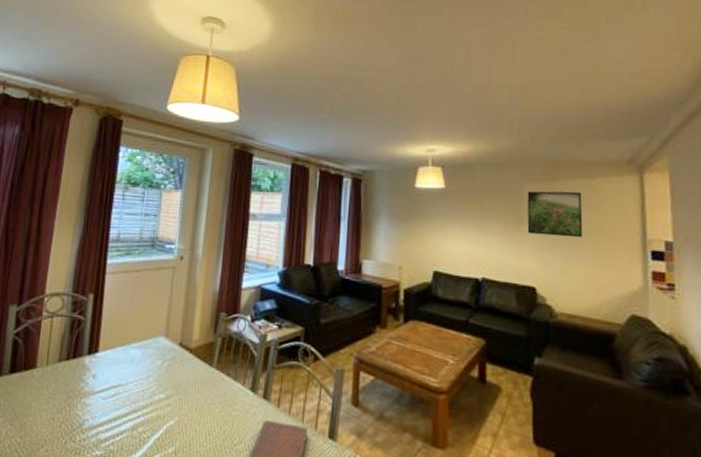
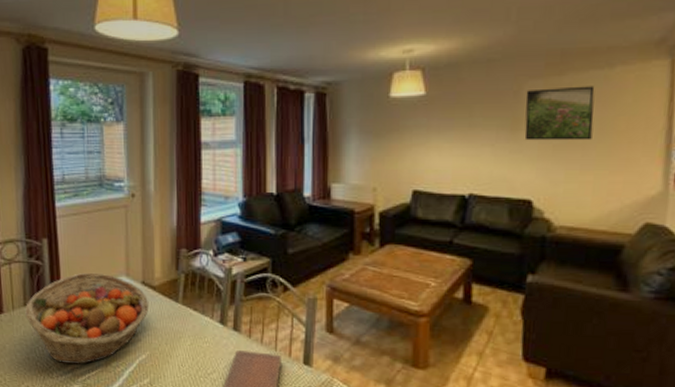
fruit basket: none [58,330,183,429] -> present [25,272,148,365]

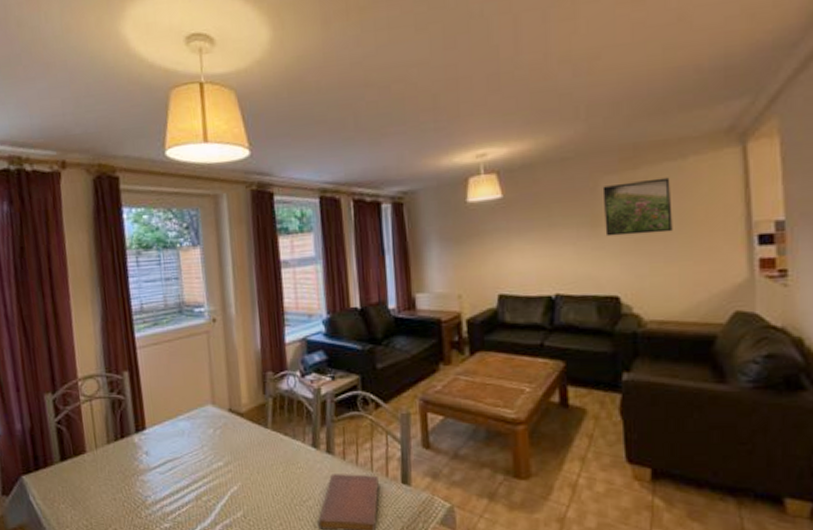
fruit basket: present [25,272,148,365] -> none [108,403,237,501]

